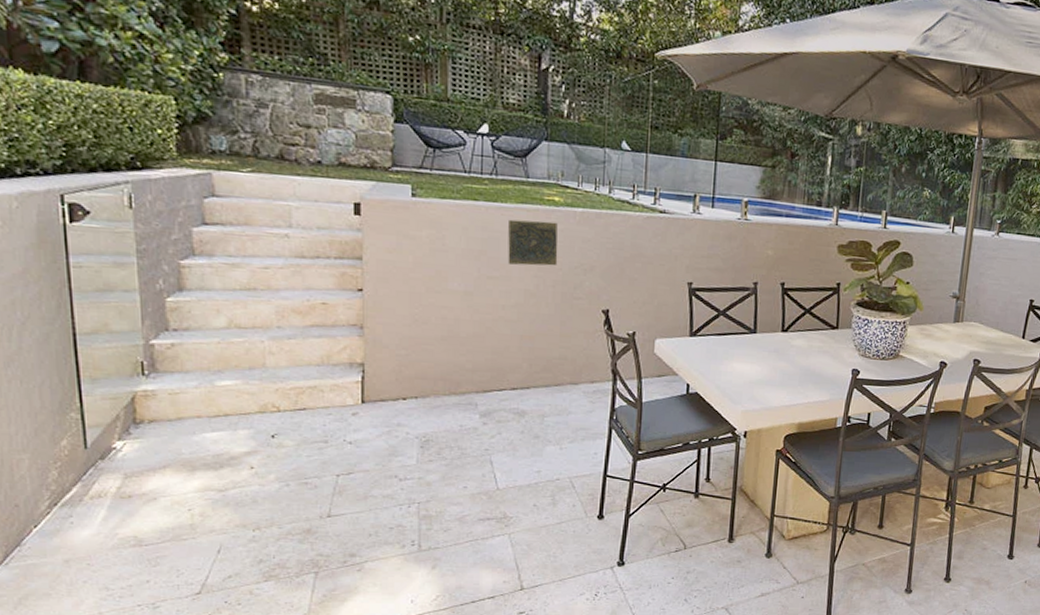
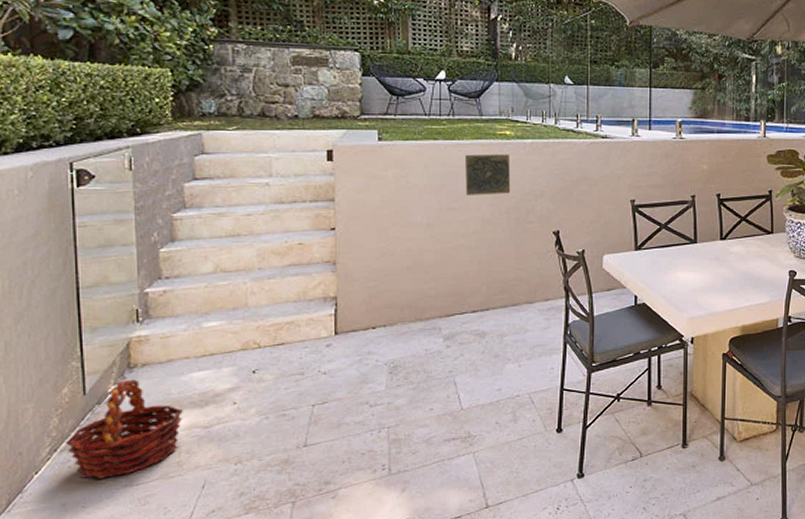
basket: none [66,435,195,537] -> present [65,379,183,479]

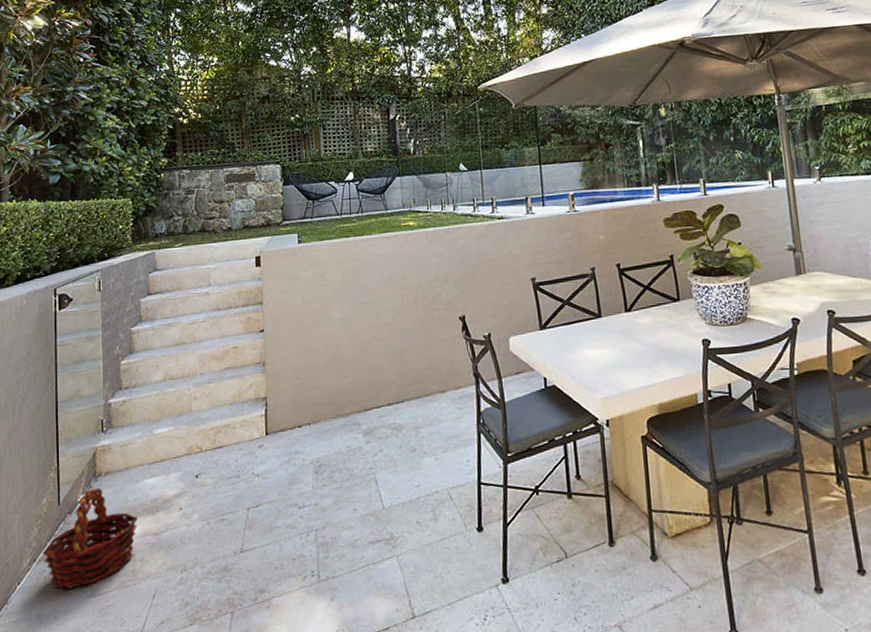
decorative tile: present [465,154,511,195] -> none [374,244,417,288]

